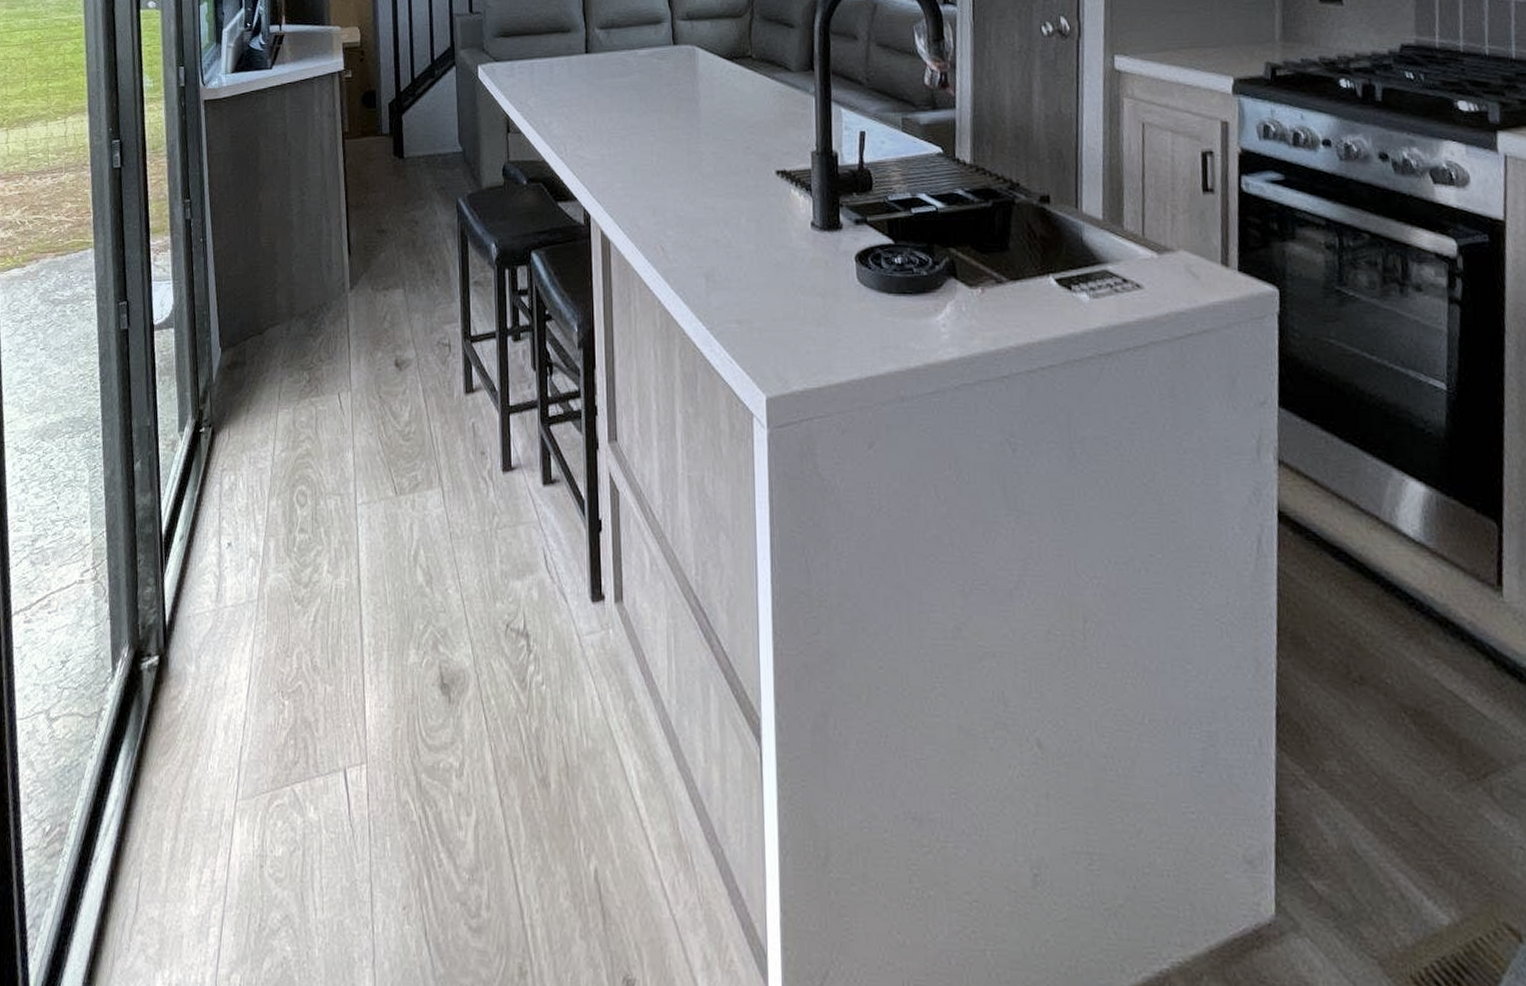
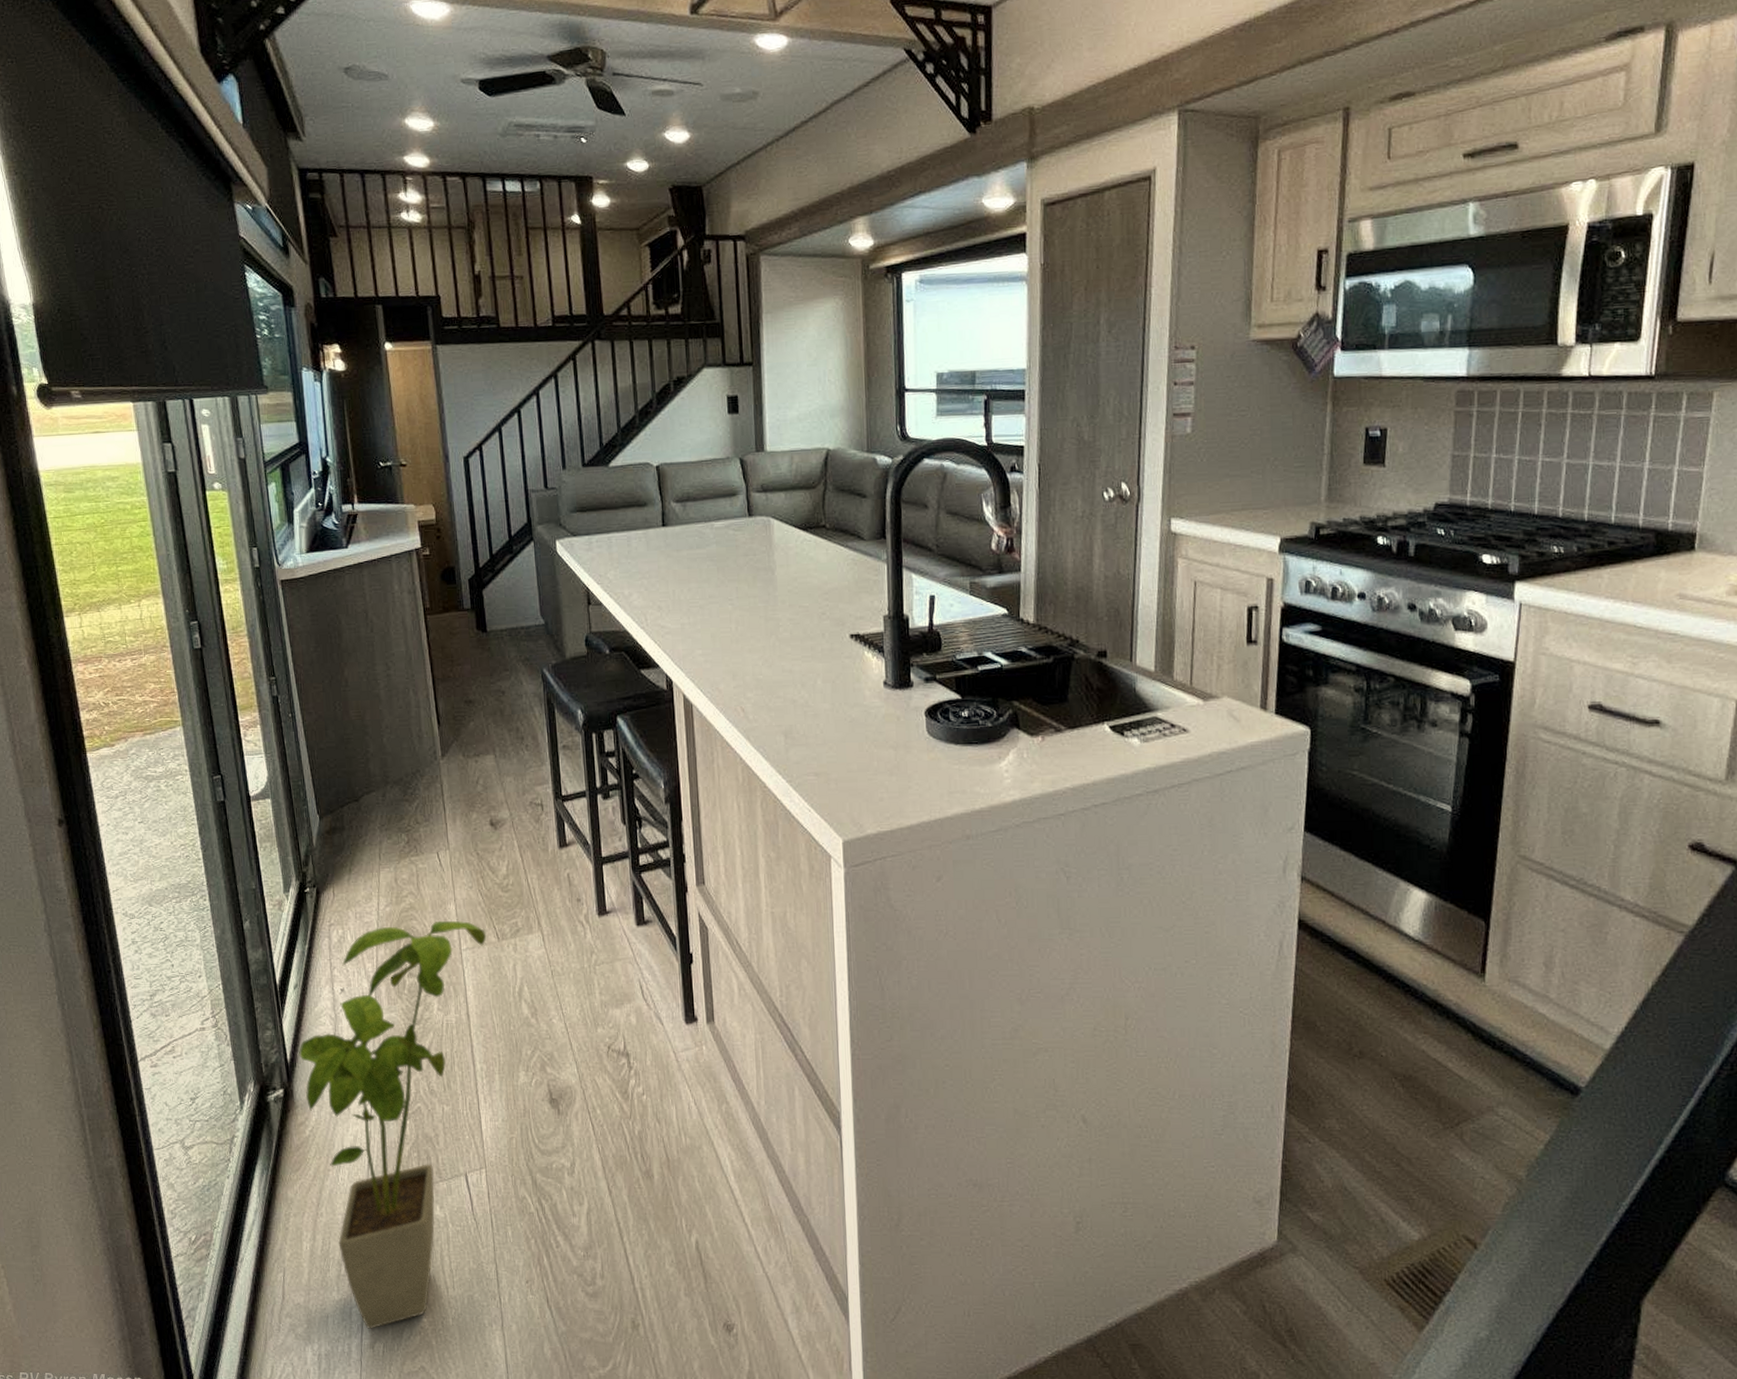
house plant: none [178,470,384,956] -> present [299,920,487,1329]

